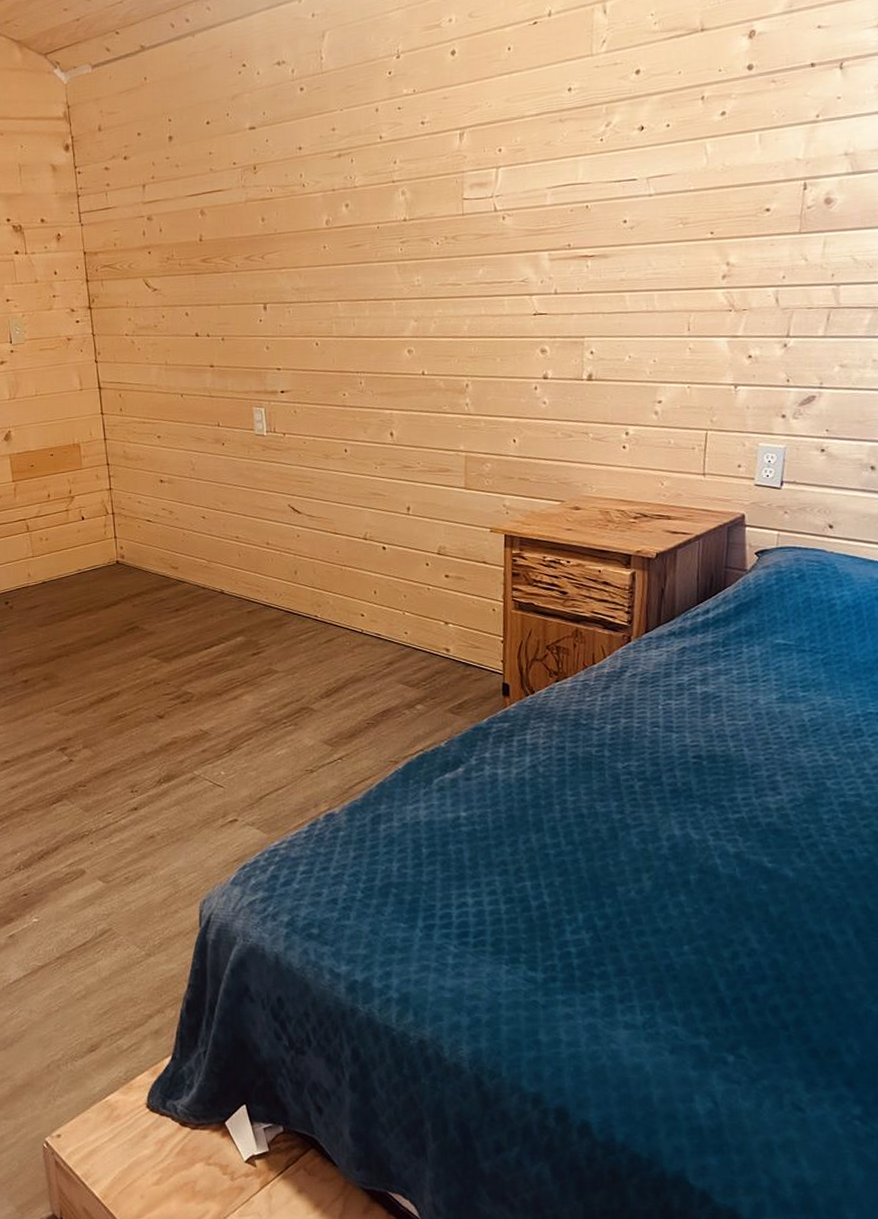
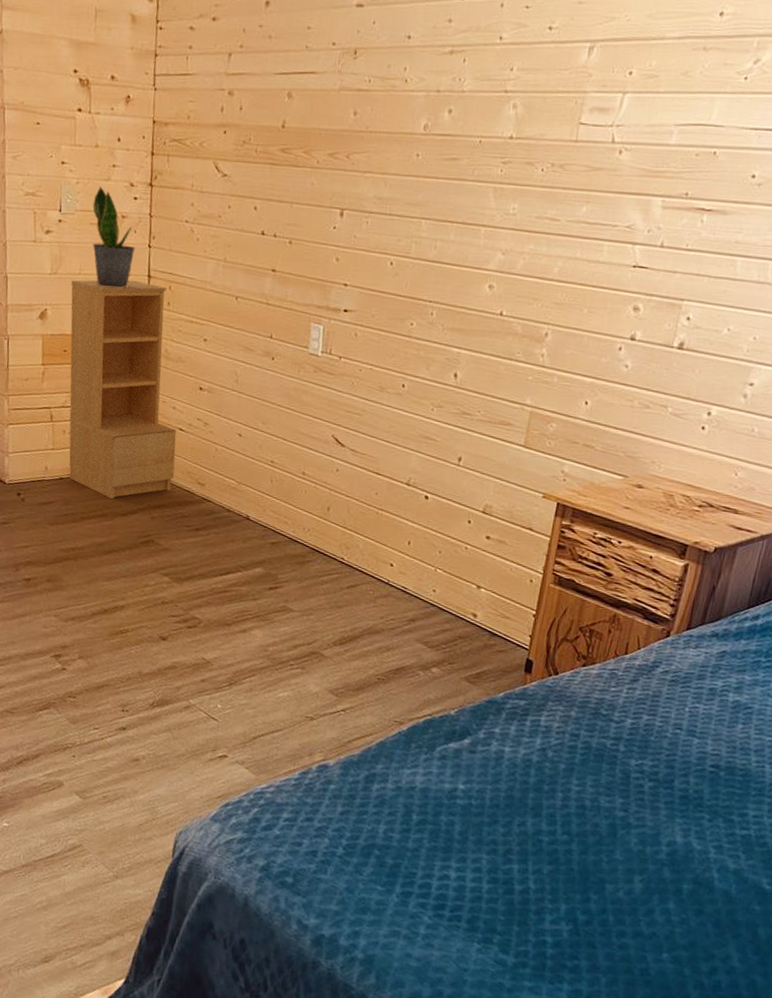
bookshelf: none [29,393,149,594] -> present [69,280,177,499]
potted plant: none [39,315,83,404] -> present [92,185,135,288]

